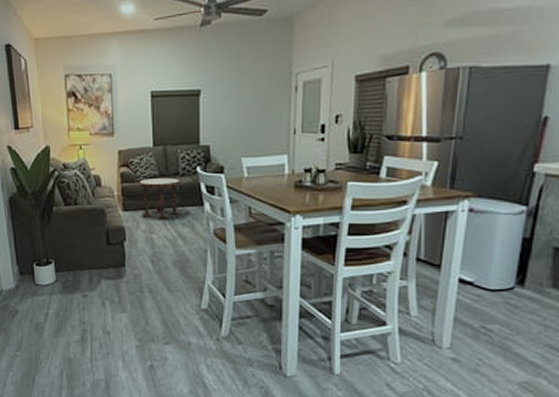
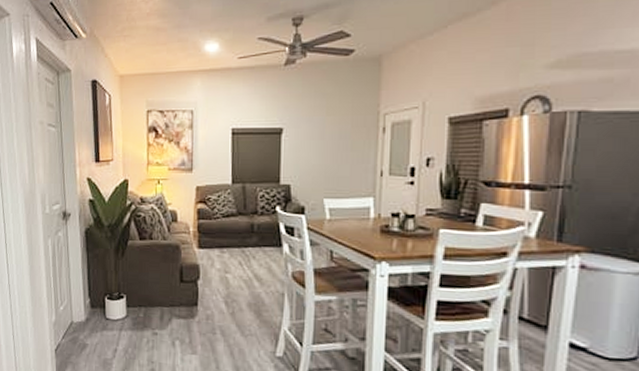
side table: present [139,177,181,219] -> none [216,215,259,259]

